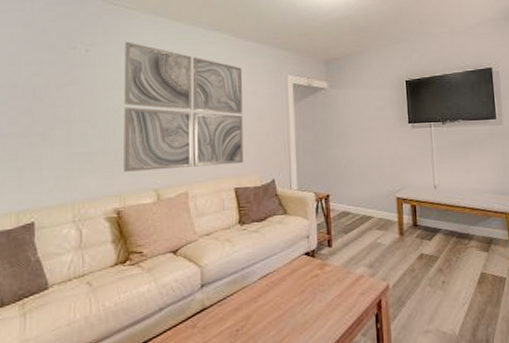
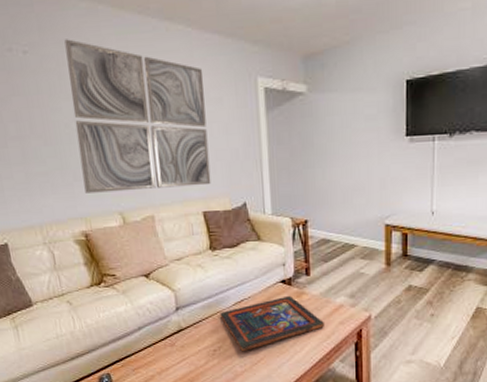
religious icon: none [245,267,347,331] -> present [220,295,325,352]

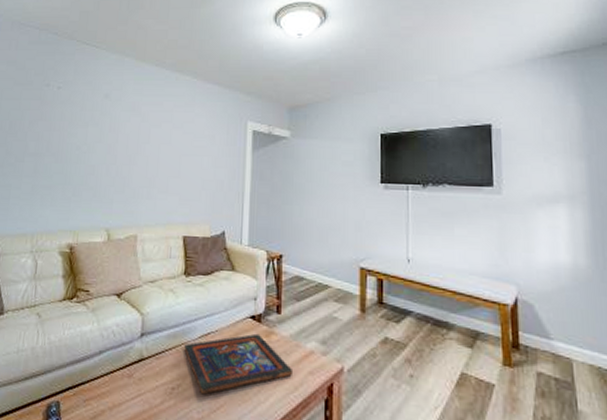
wall art: present [64,39,211,193] -> none [80,80,202,211]

